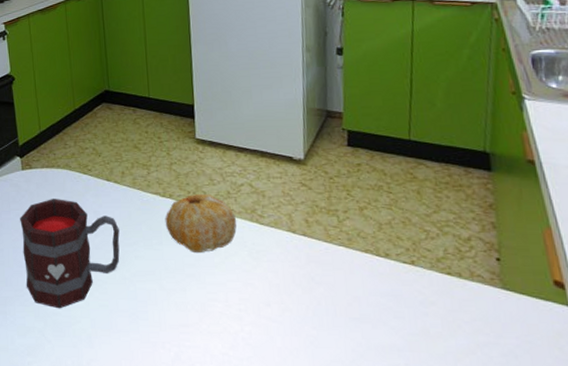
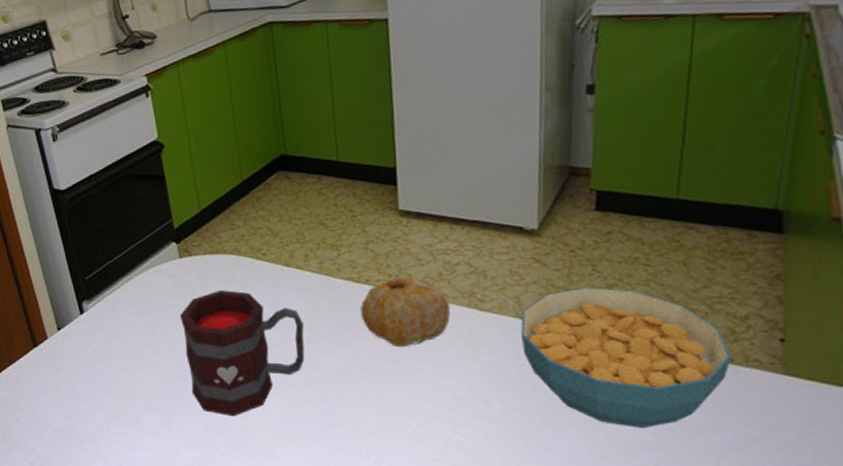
cereal bowl: none [292,208,461,332] -> present [520,286,733,429]

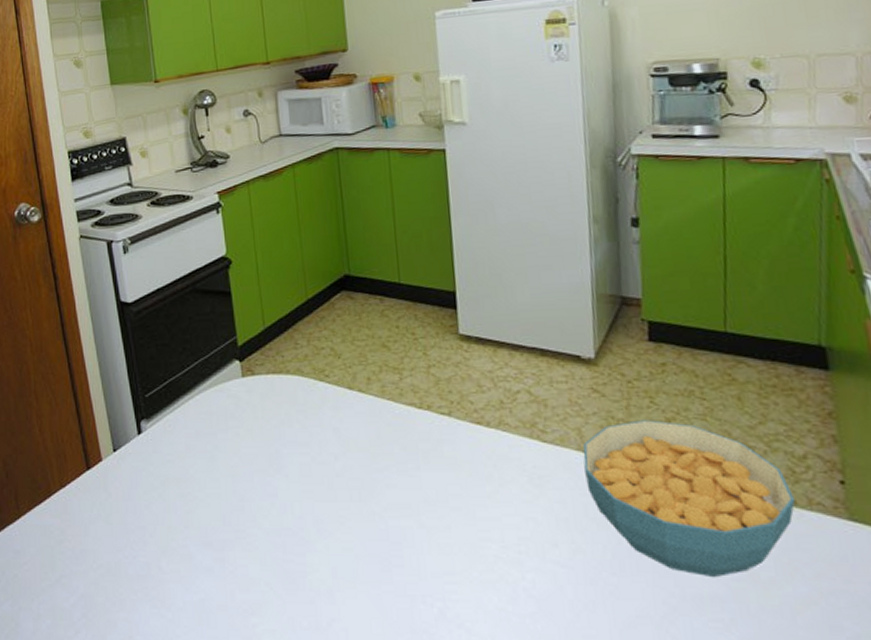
mug: present [180,290,305,417] -> none [240,413,367,554]
fruit: present [360,277,451,348] -> none [422,405,513,480]

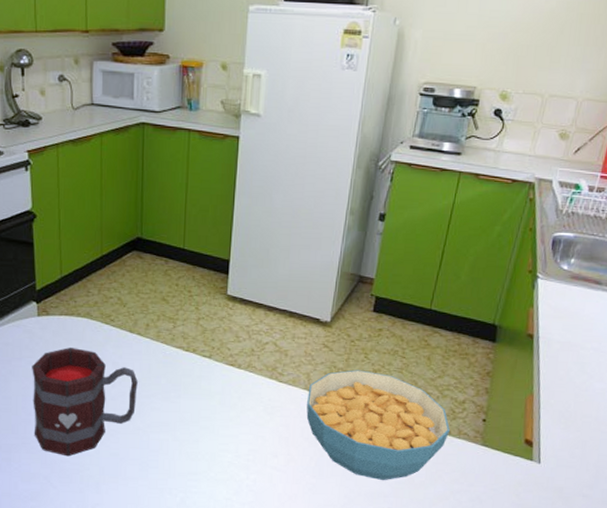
mug: none [240,413,367,554] -> present [32,348,138,457]

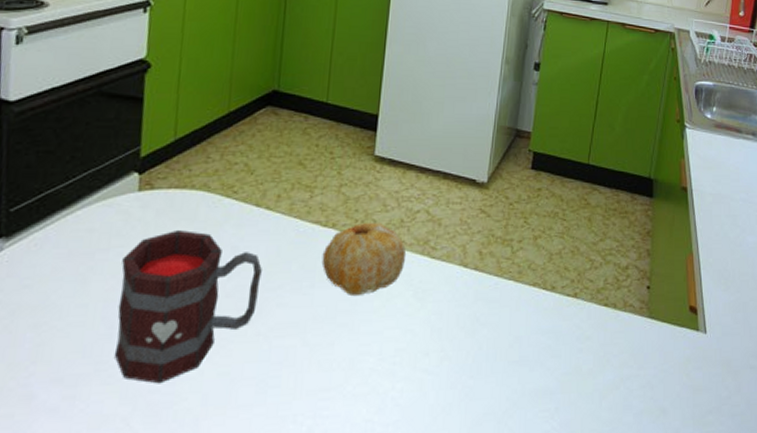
fruit: none [185,350,257,407] -> present [321,223,407,297]
cereal bowl: present [306,370,451,481] -> none [462,237,616,374]

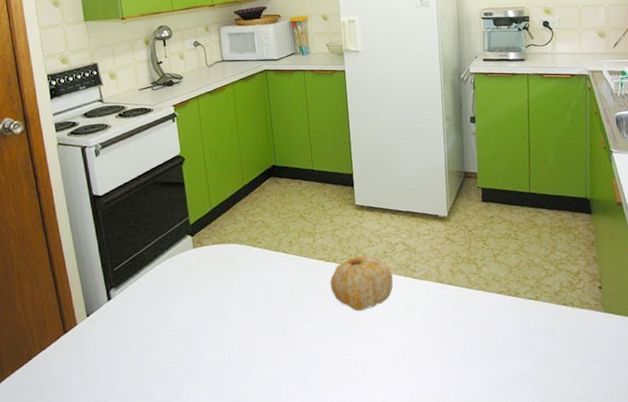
mug: present [114,230,262,384] -> none [192,273,290,382]

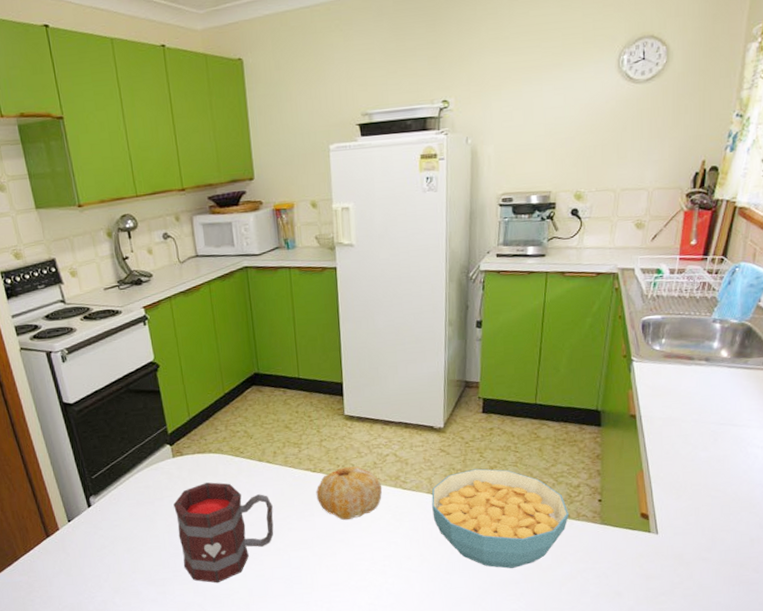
mug: none [192,273,290,382] -> present [173,482,274,583]
cereal bowl: none [440,256,573,362] -> present [431,468,570,569]

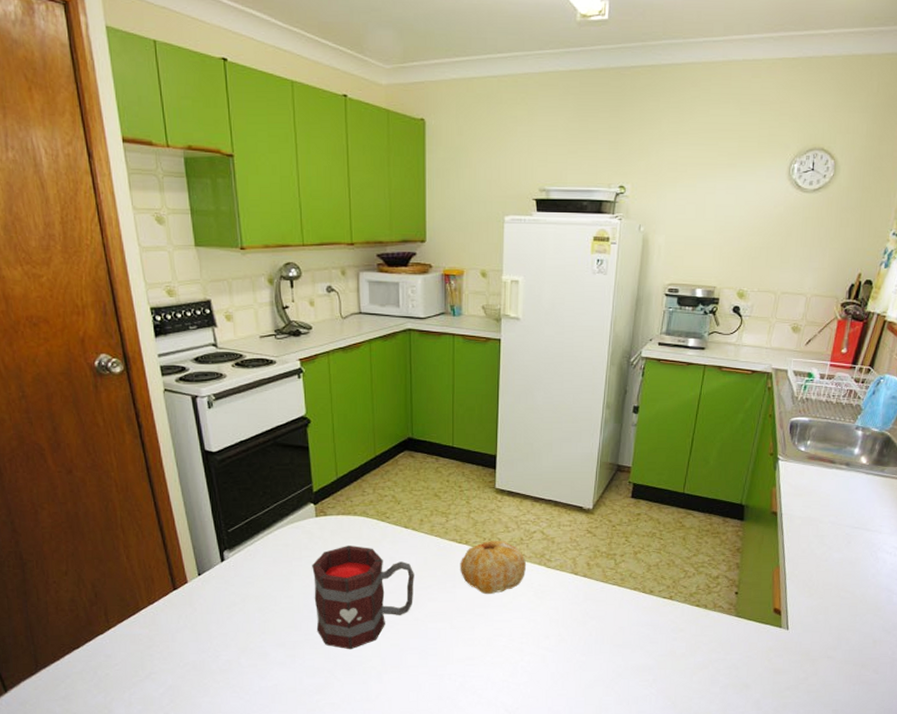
cereal bowl: present [431,468,570,569] -> none [574,552,707,655]

